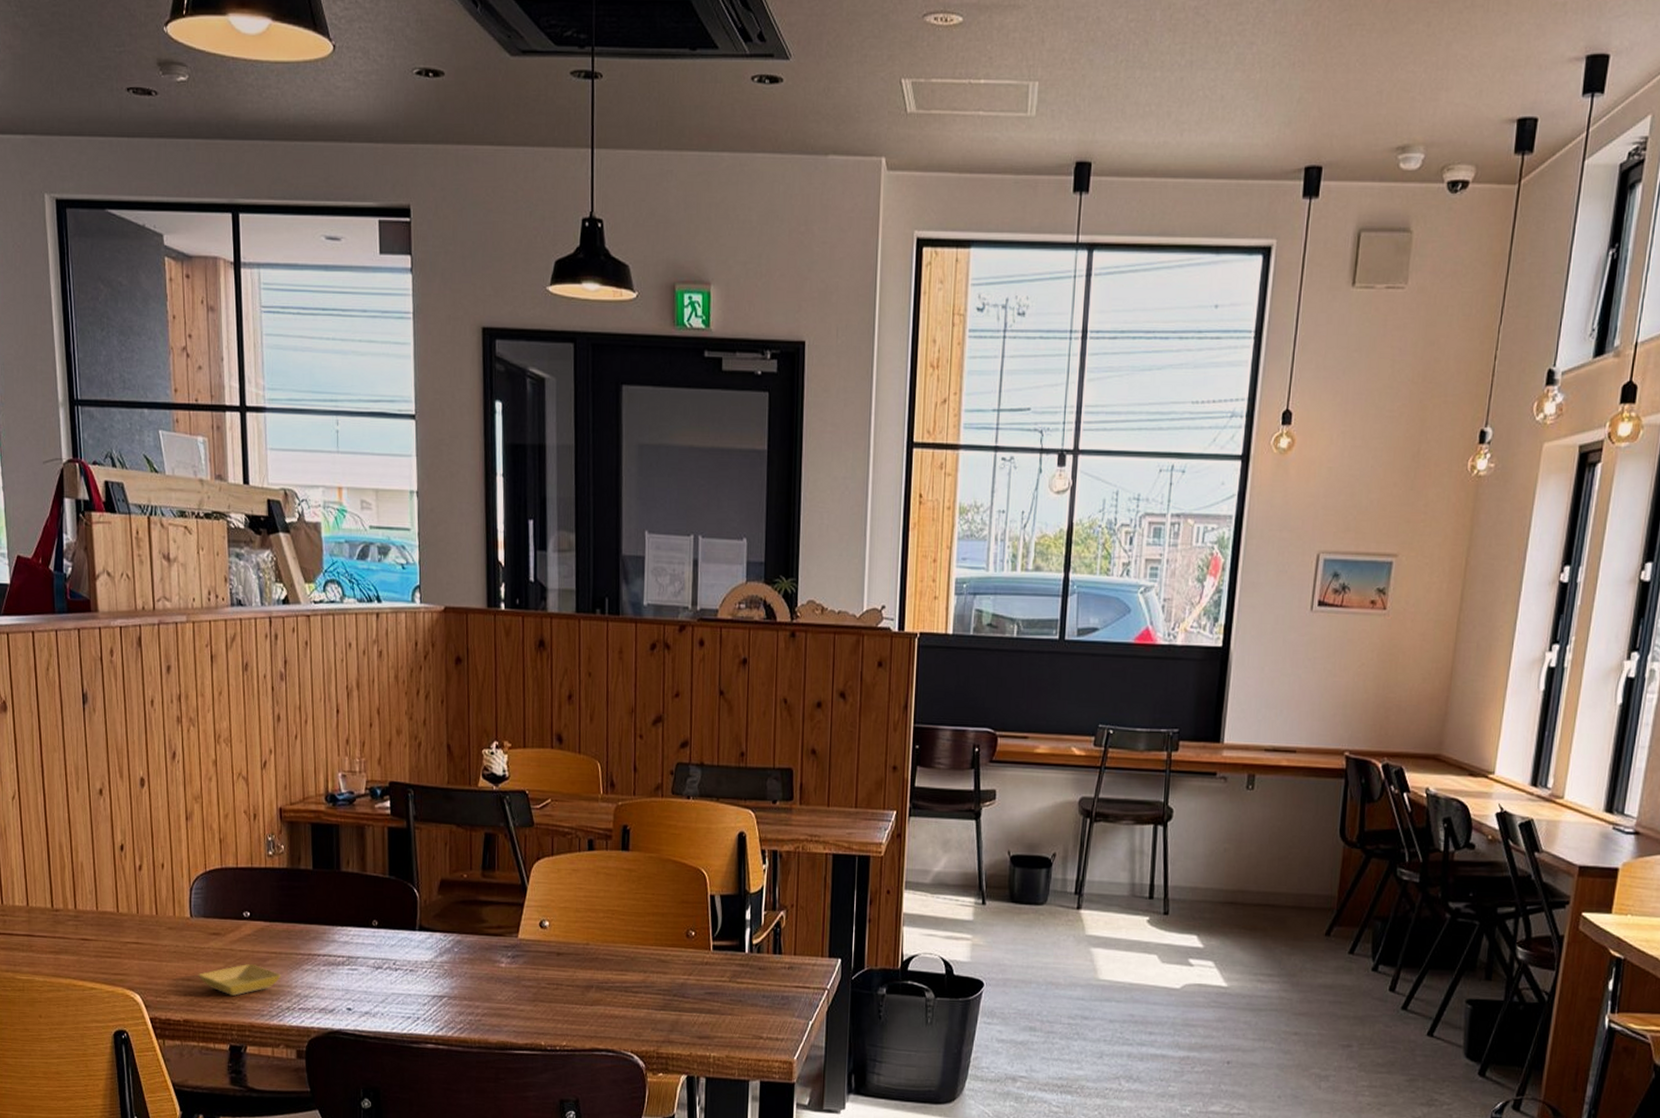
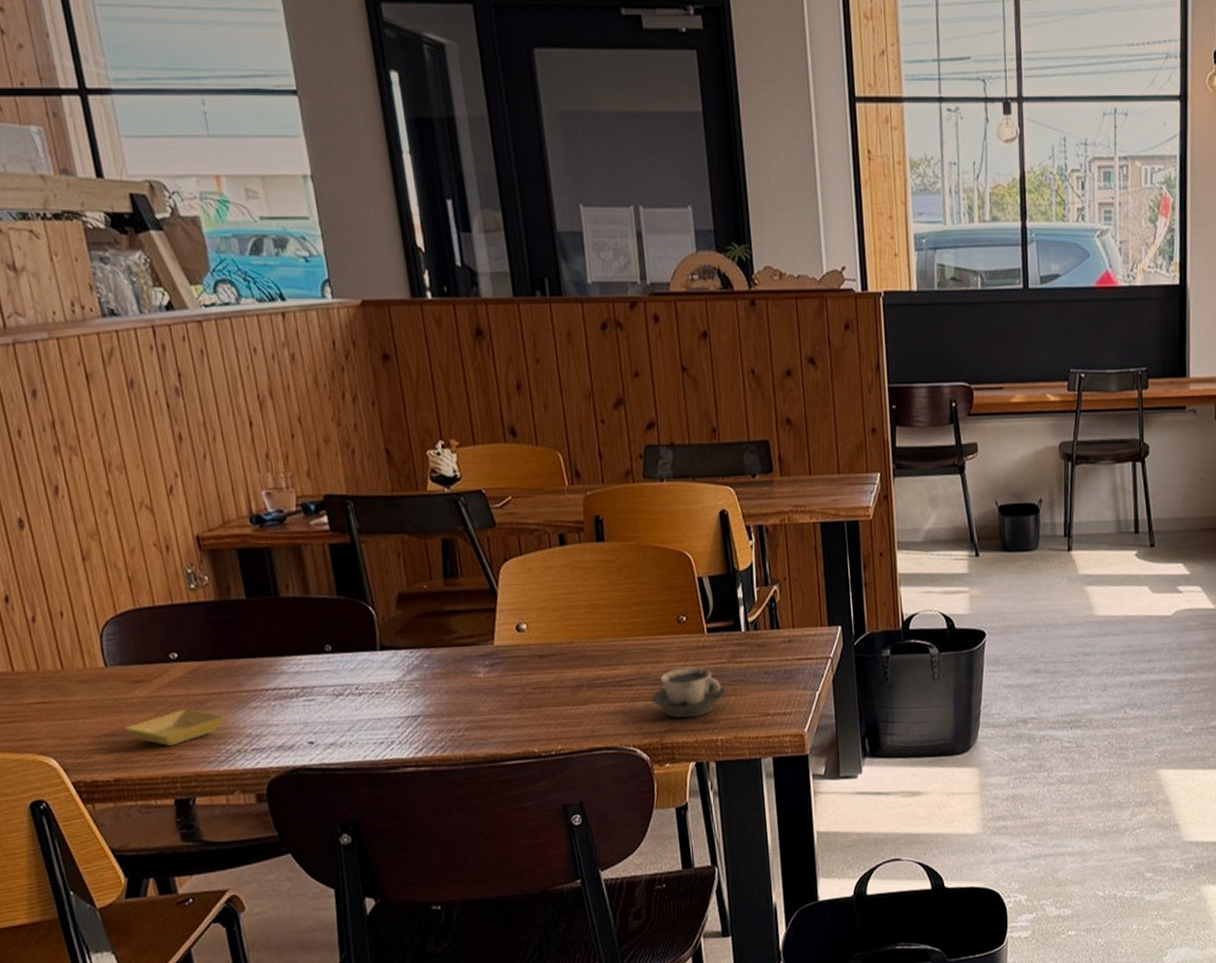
cup: none [652,981,723,1032] -> present [650,667,726,719]

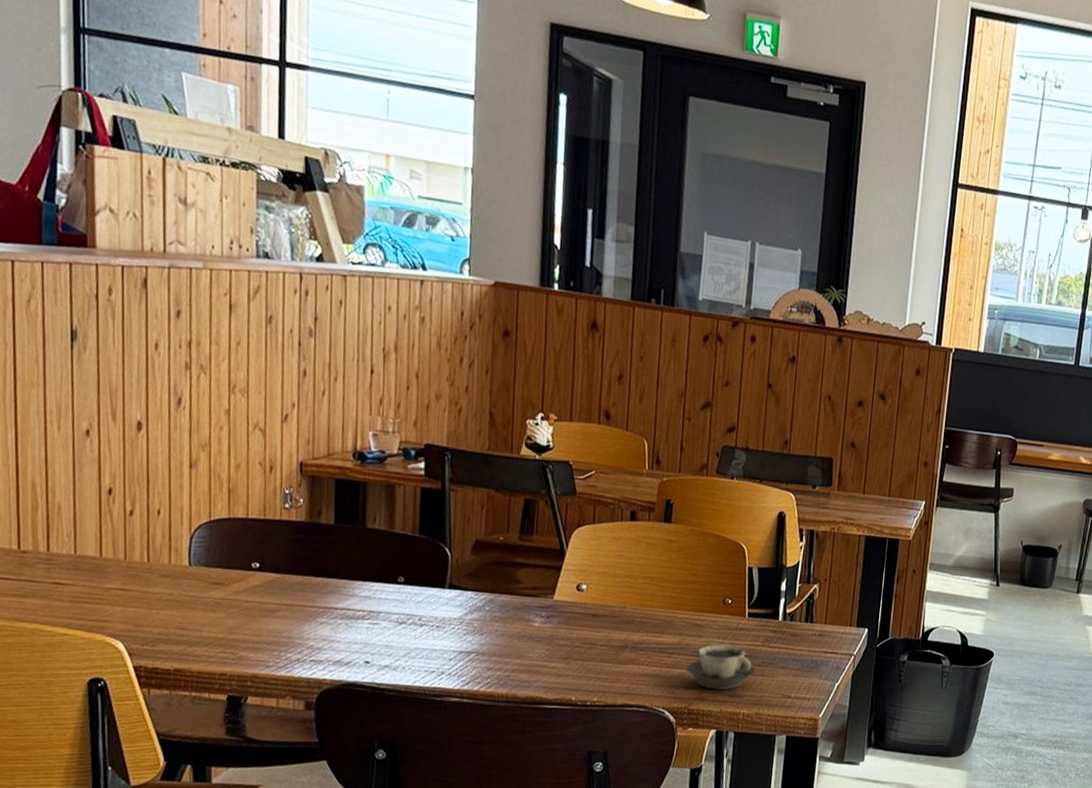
saucer: present [124,709,225,747] -> none [194,615,292,647]

